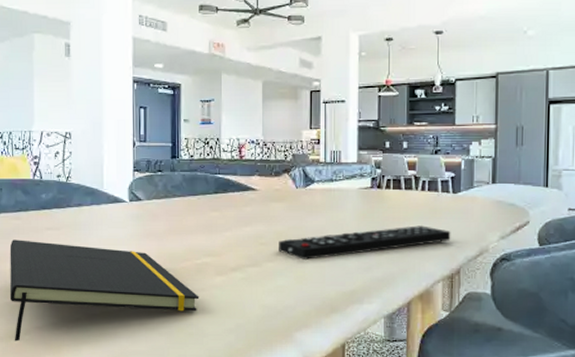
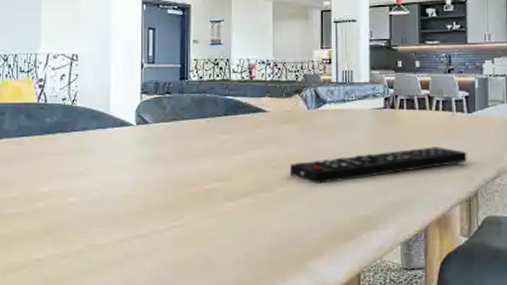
notepad: present [9,239,200,341] -> none [8,166,208,275]

